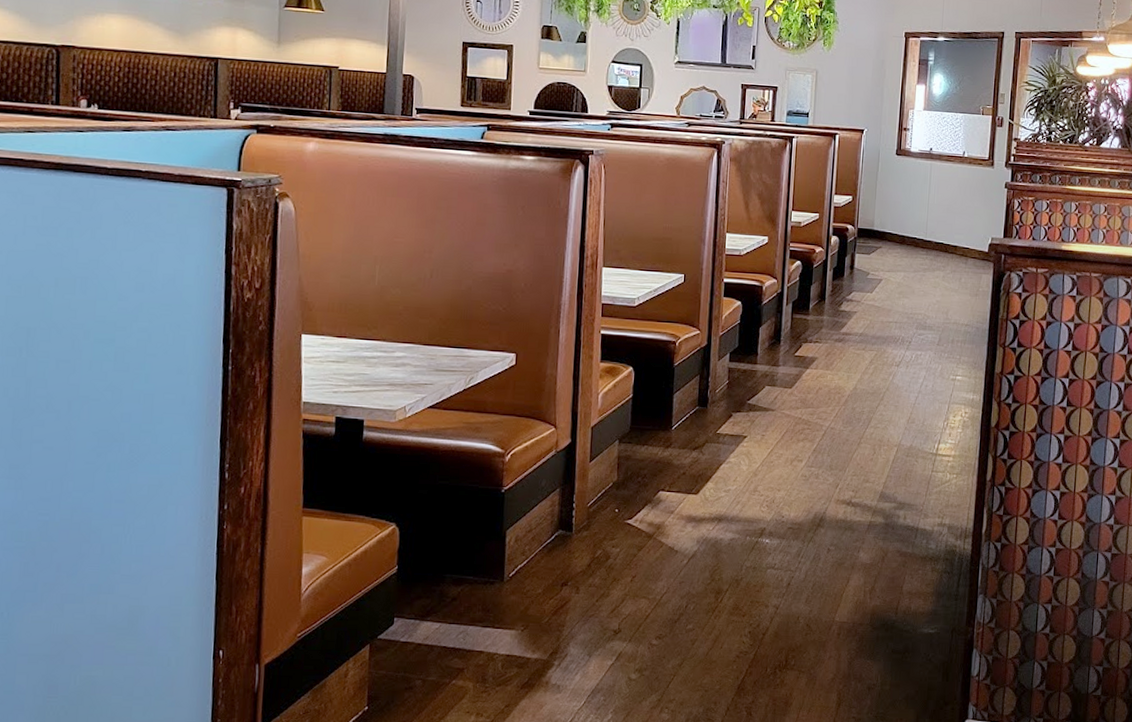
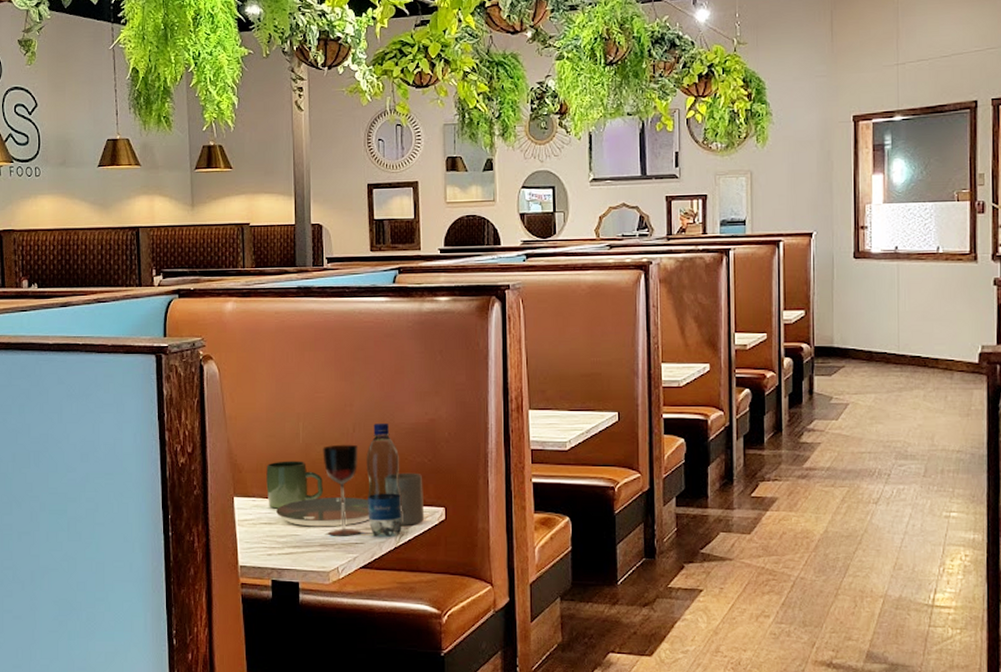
mug: none [337,301,396,348] -> present [266,461,323,509]
plate: none [345,338,442,368] -> present [276,496,369,527]
wineglass: none [398,288,435,377] -> present [323,444,361,536]
bottle: none [439,270,475,379] -> present [366,422,402,537]
cup: none [471,318,497,369] -> present [398,472,425,525]

